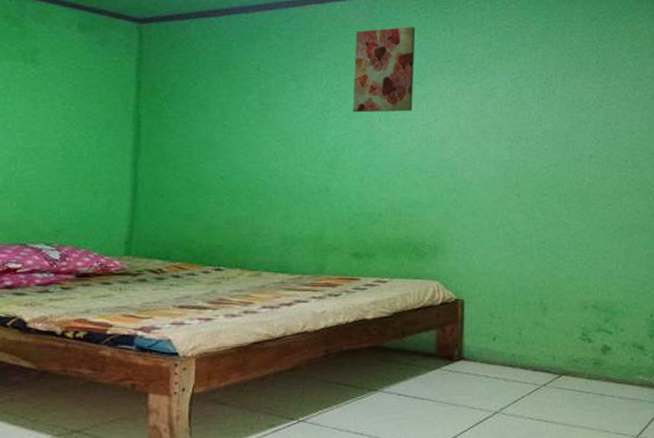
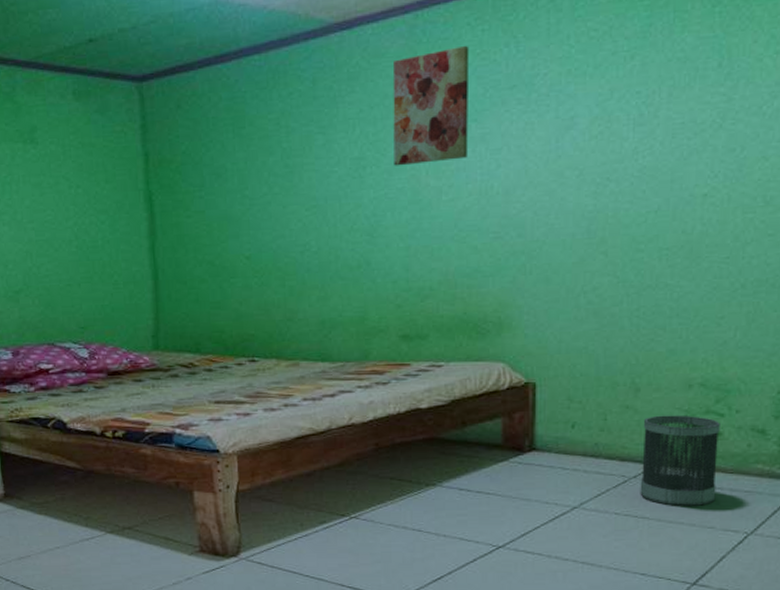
wastebasket: none [549,331,609,412] -> present [640,415,720,506]

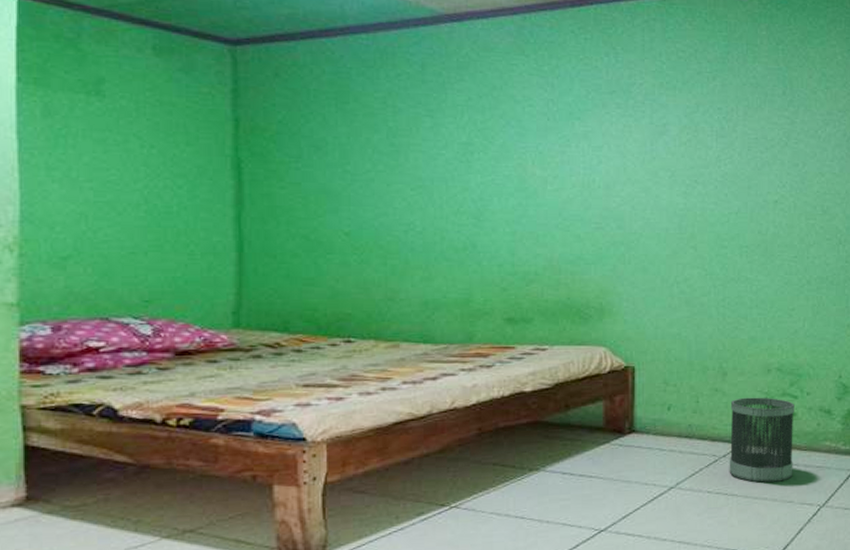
wall art: present [392,45,470,166] -> none [501,50,573,155]

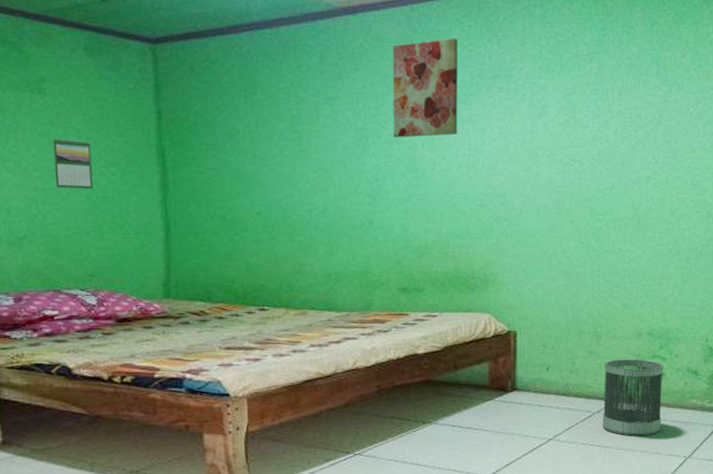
calendar: none [110,145,155,204] -> present [52,137,94,189]
wall art: none [501,50,573,155] -> present [392,37,459,138]

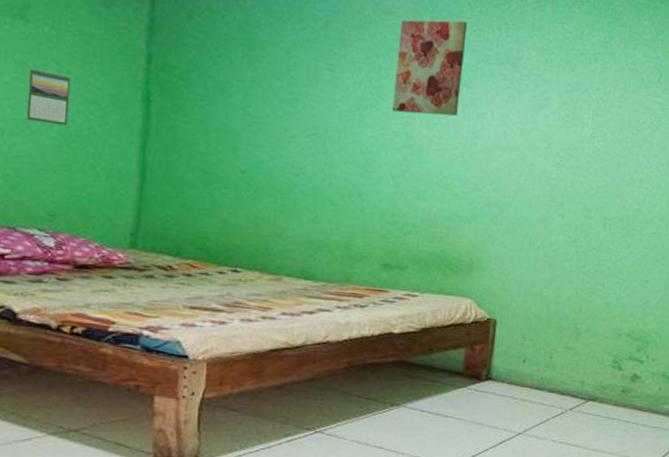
wastebasket: present [602,359,664,436] -> none [573,357,640,438]

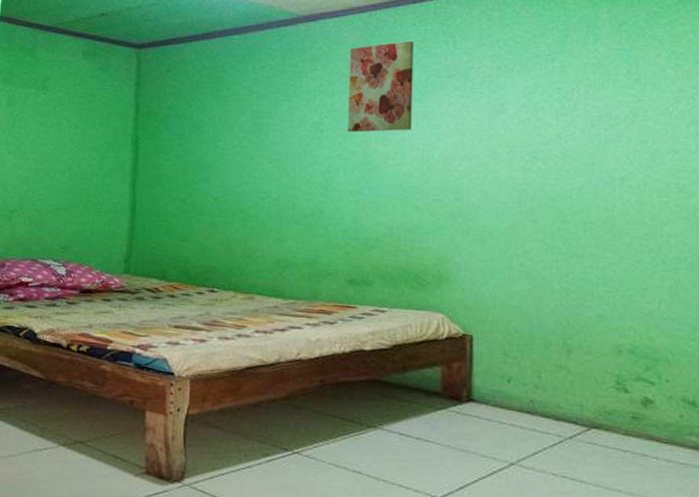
calendar: present [26,67,71,126] -> none [45,126,78,171]

